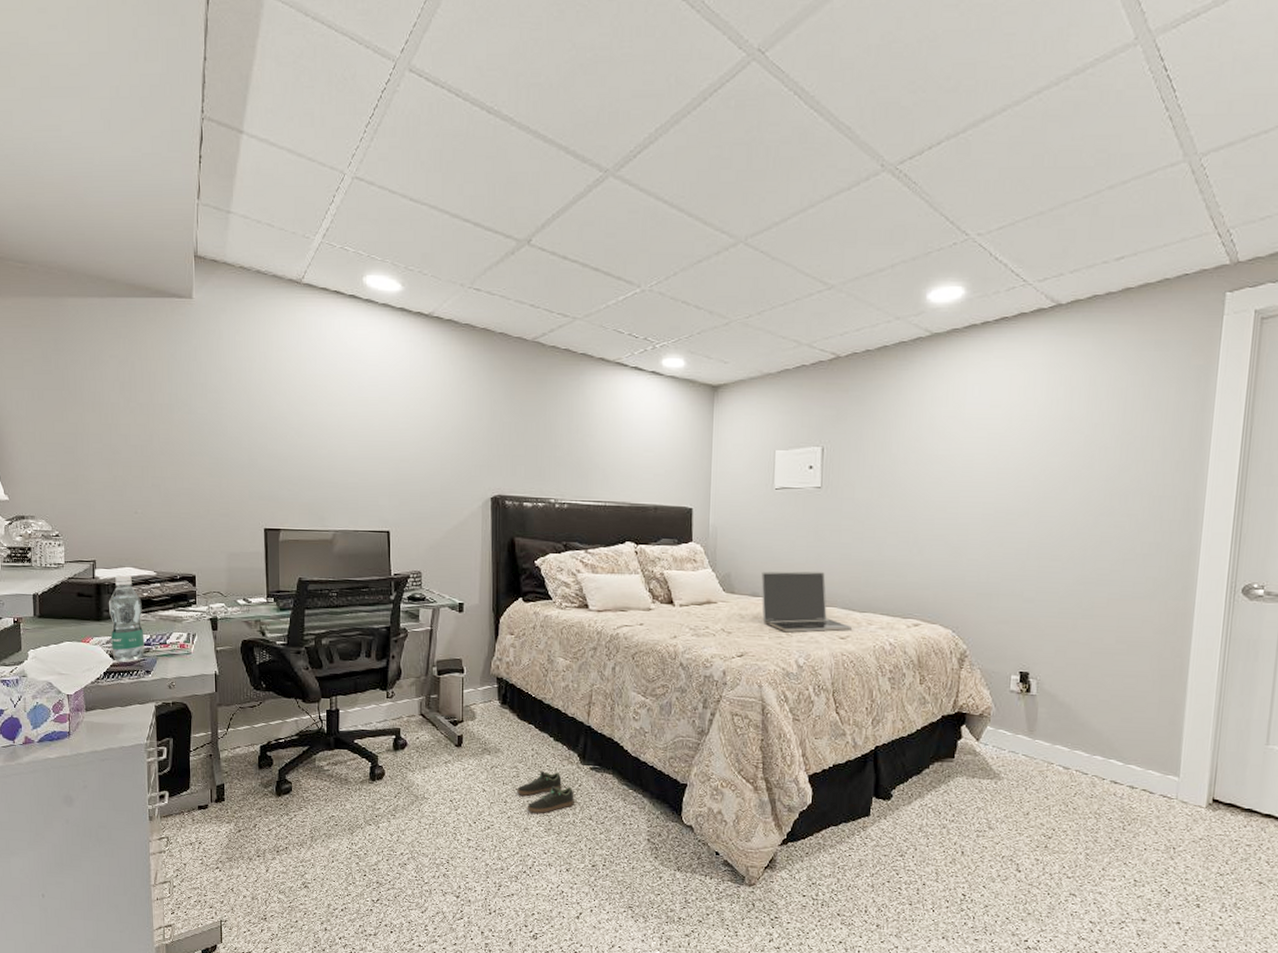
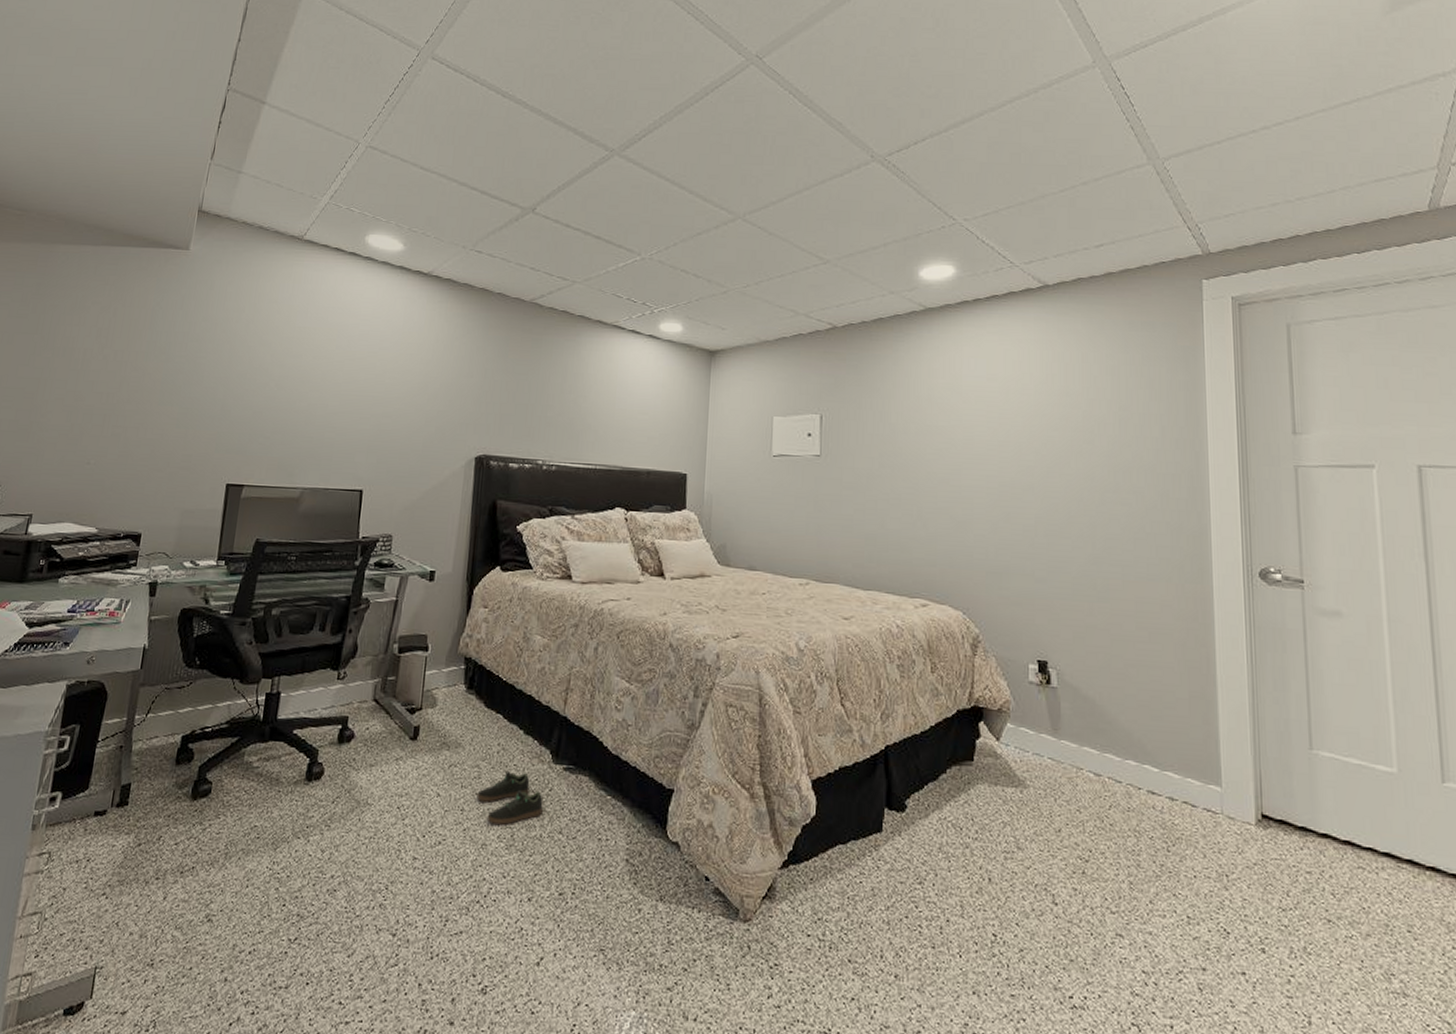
bottle: present [108,575,145,662] -> none [29,531,76,632]
laptop: present [761,571,852,633] -> none [758,543,856,612]

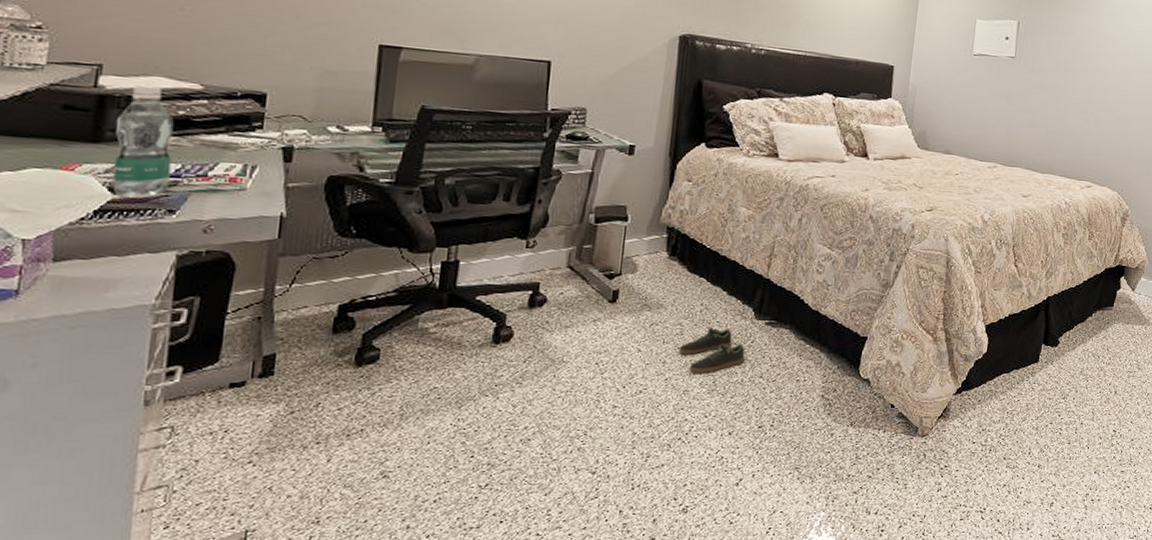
bottle: none [29,531,76,632] -> present [112,85,174,198]

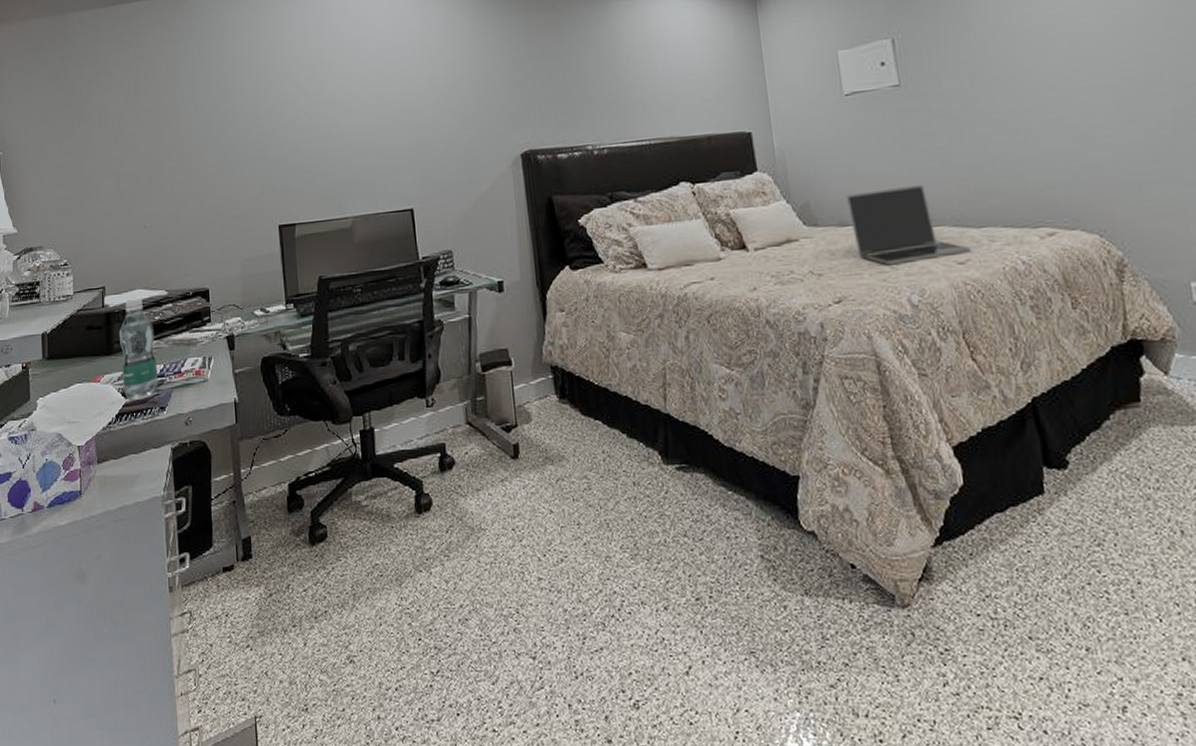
shoe: present [679,328,745,373] -> none [590,478,663,535]
laptop: none [953,131,1034,190] -> present [846,184,971,266]

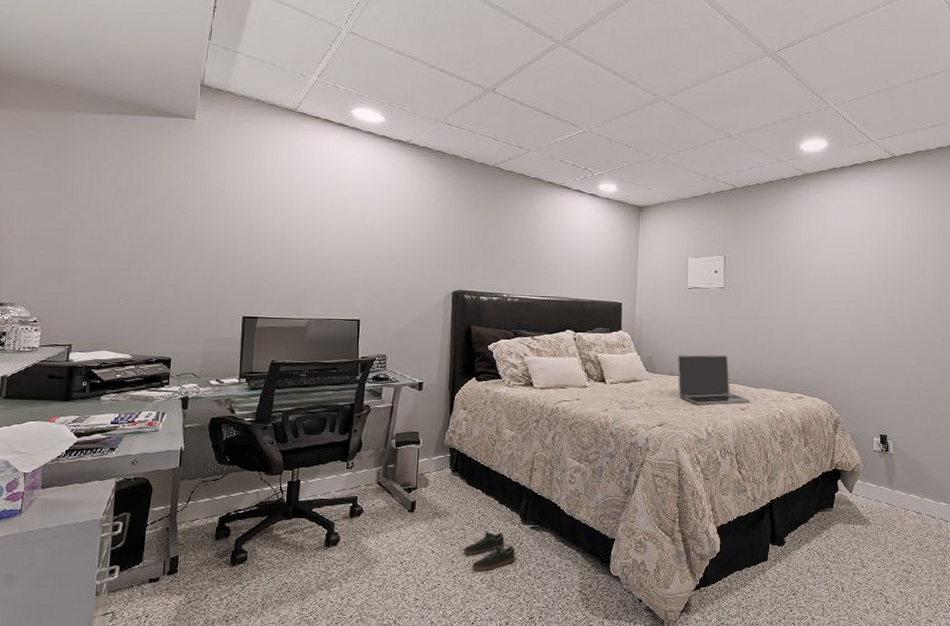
bottle: present [118,298,158,400] -> none [77,358,114,440]
shoe: none [590,478,663,535] -> present [463,532,516,571]

